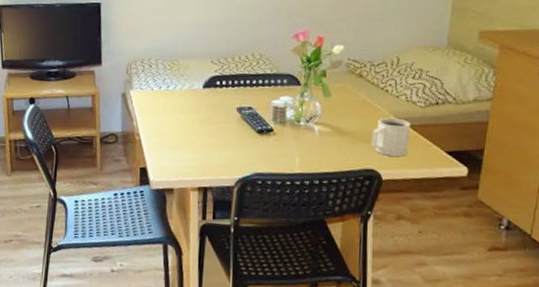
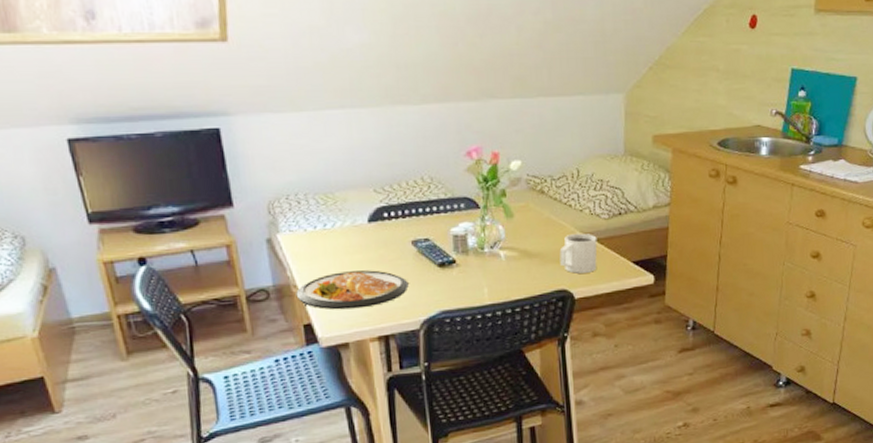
dish: none [138,127,230,161] -> present [296,270,409,310]

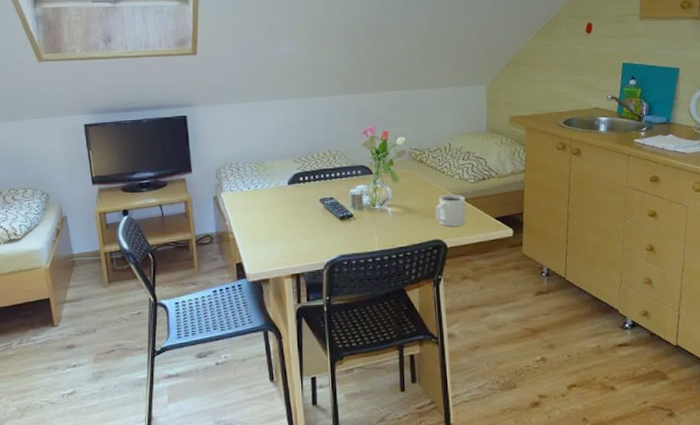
dish: present [296,270,409,310] -> none [232,221,316,252]

